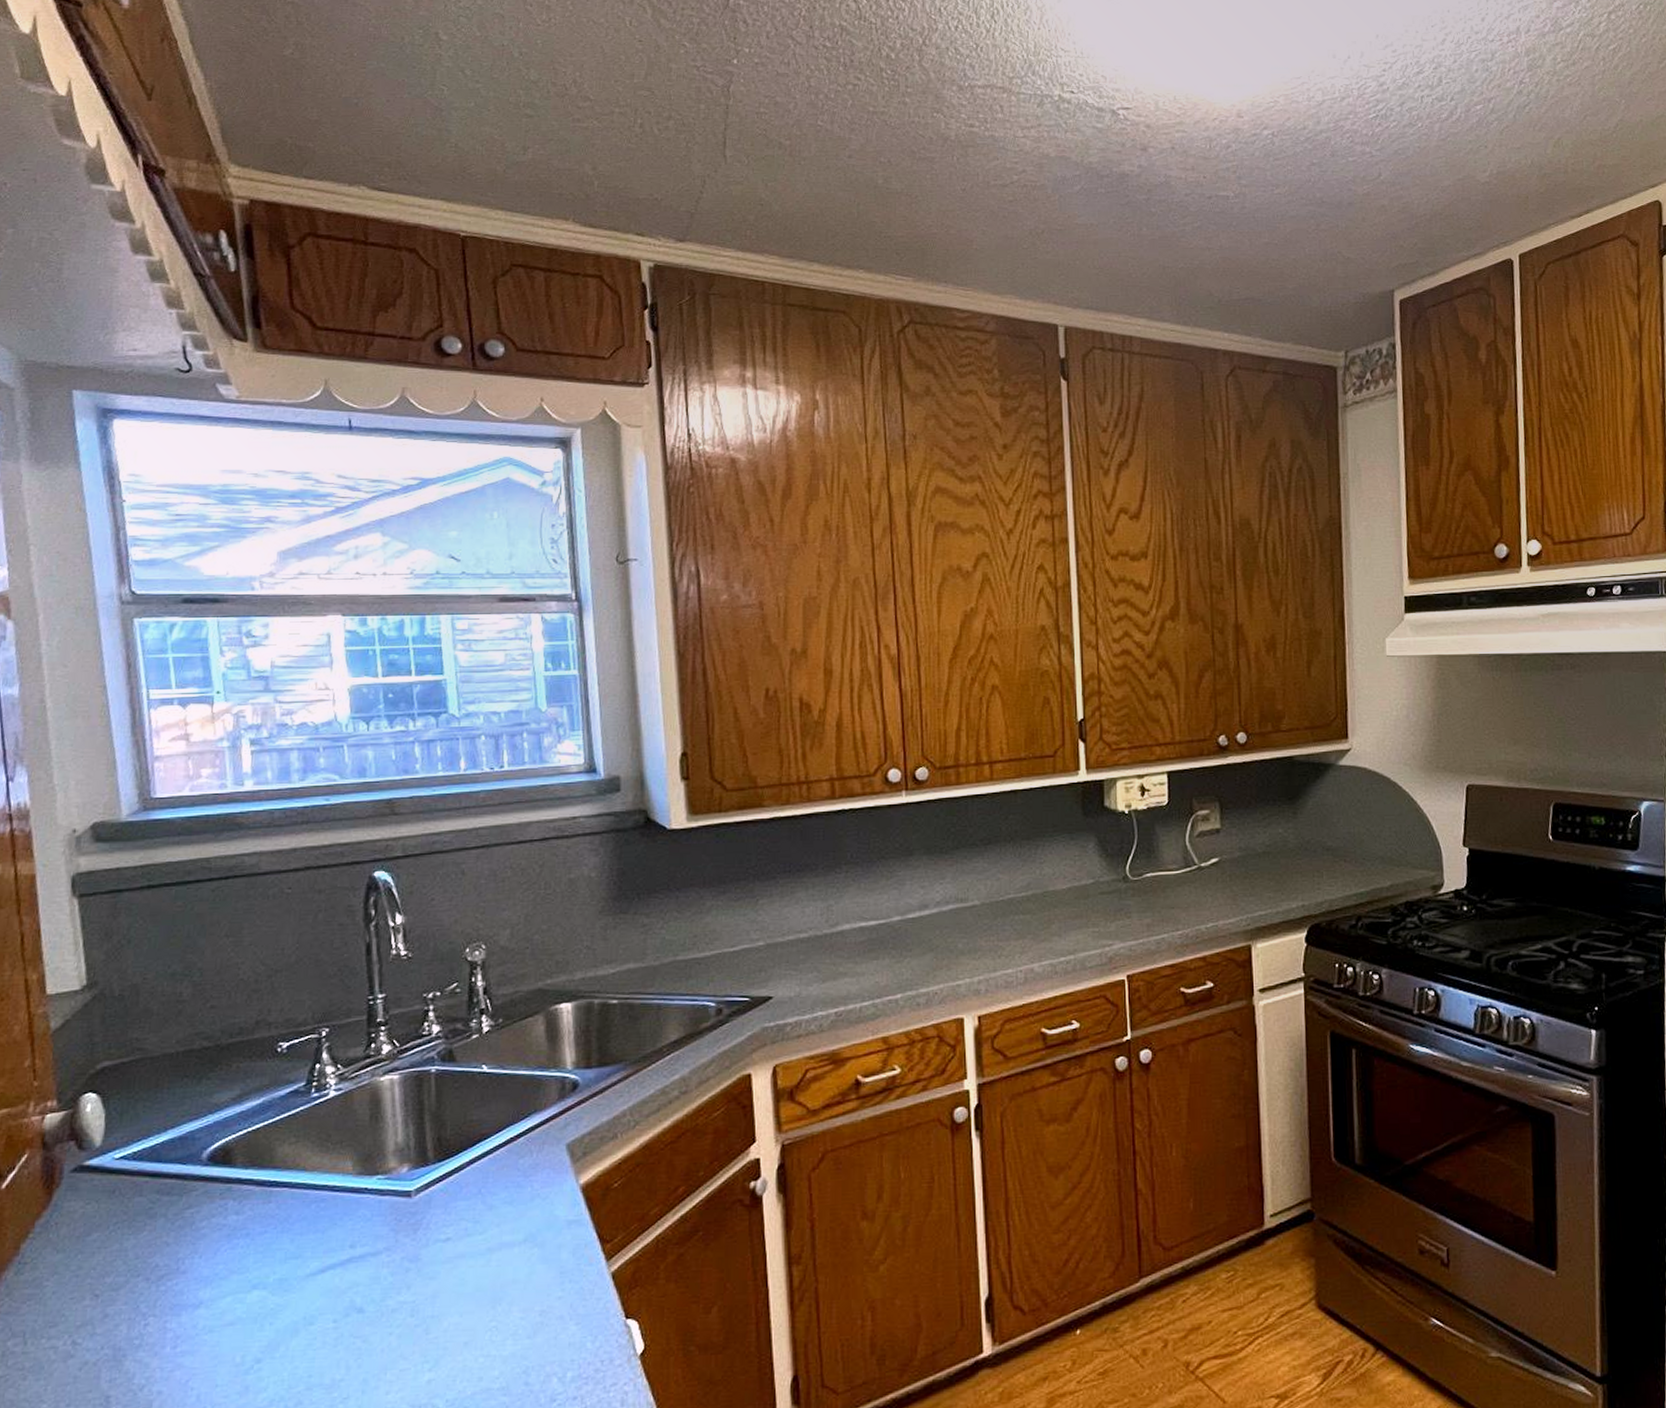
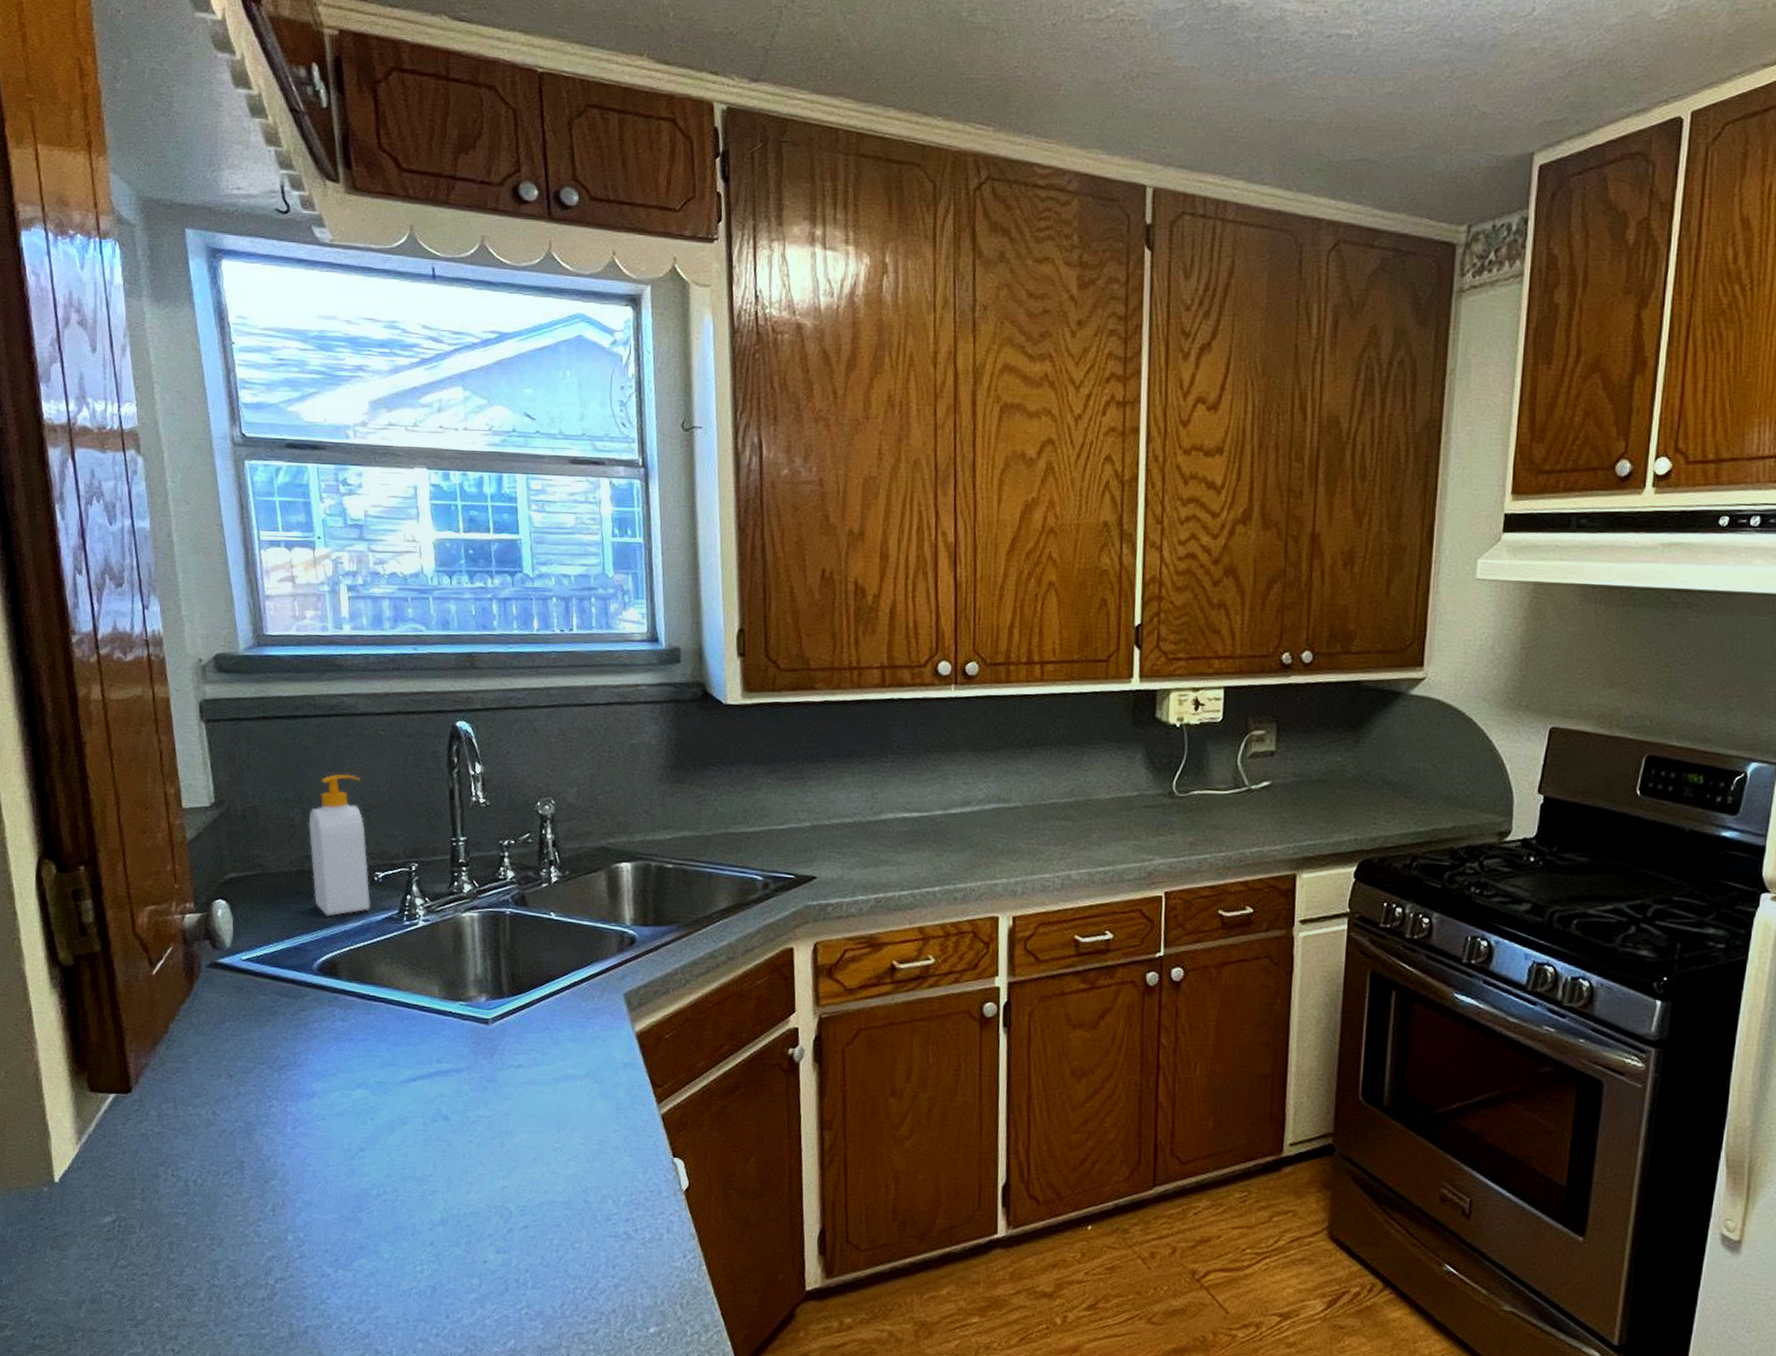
soap bottle: none [199,938,272,1098] -> present [308,774,370,917]

